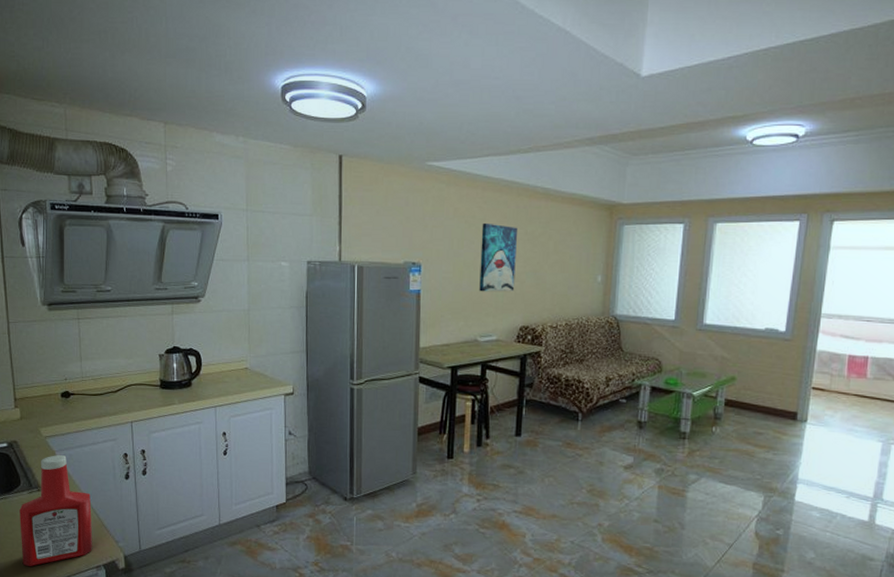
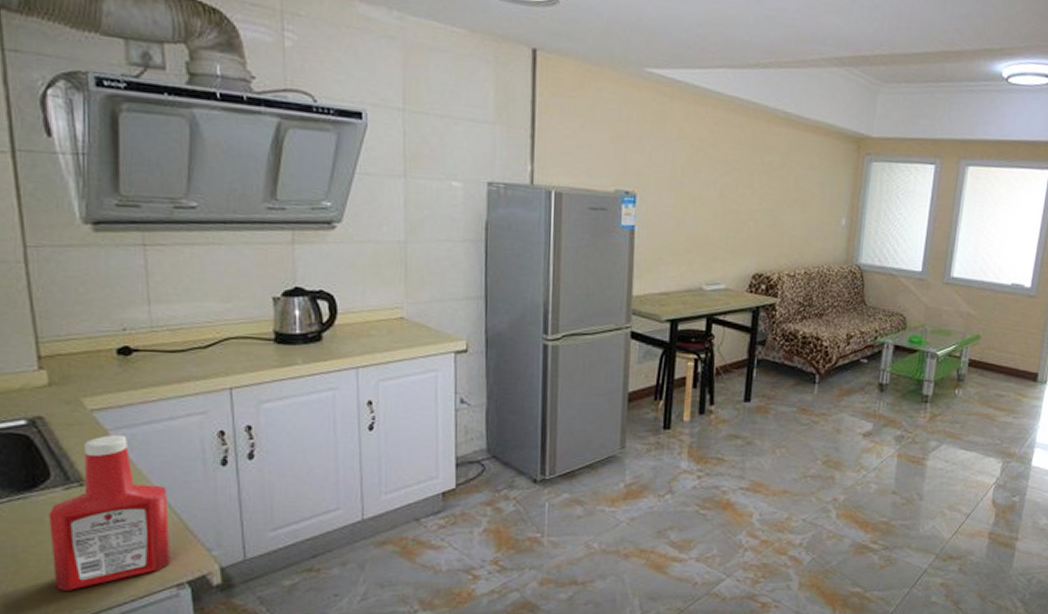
wall art: present [479,222,517,292] -> none [706,148,753,233]

